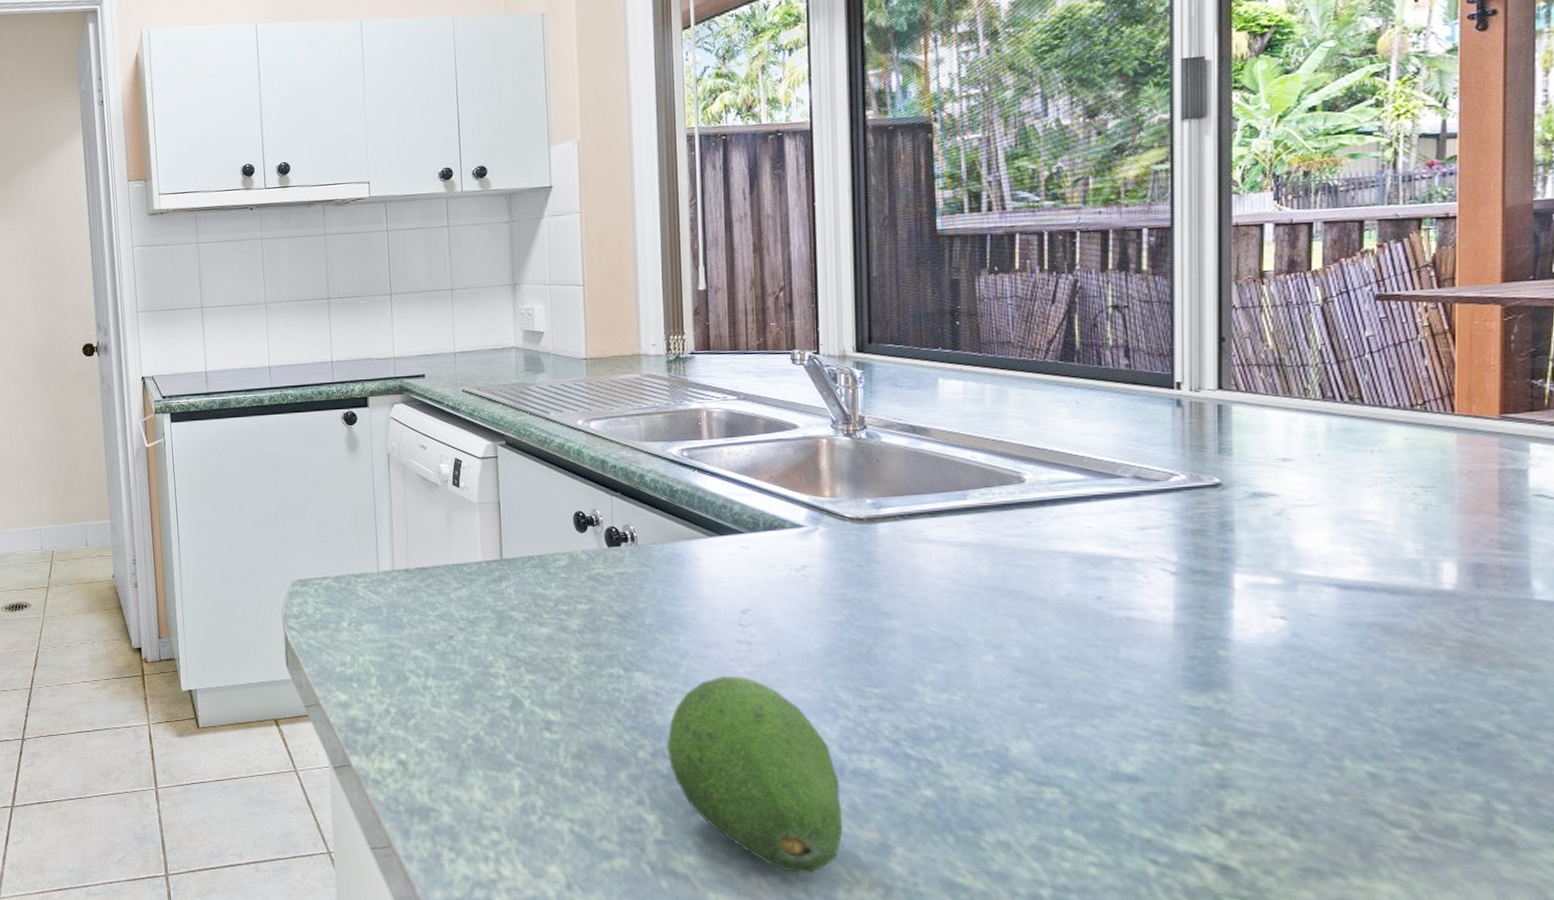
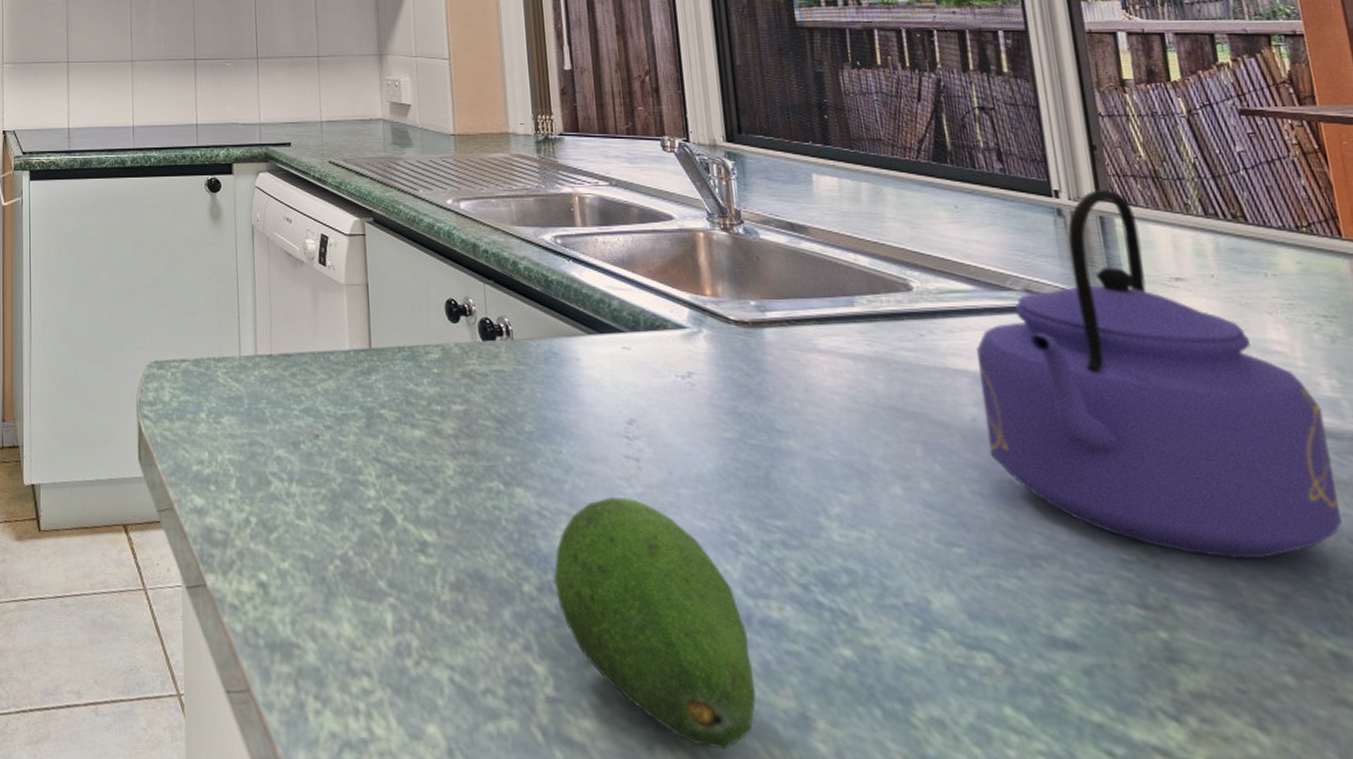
kettle: none [1079,378,1403,701] -> present [975,189,1342,559]

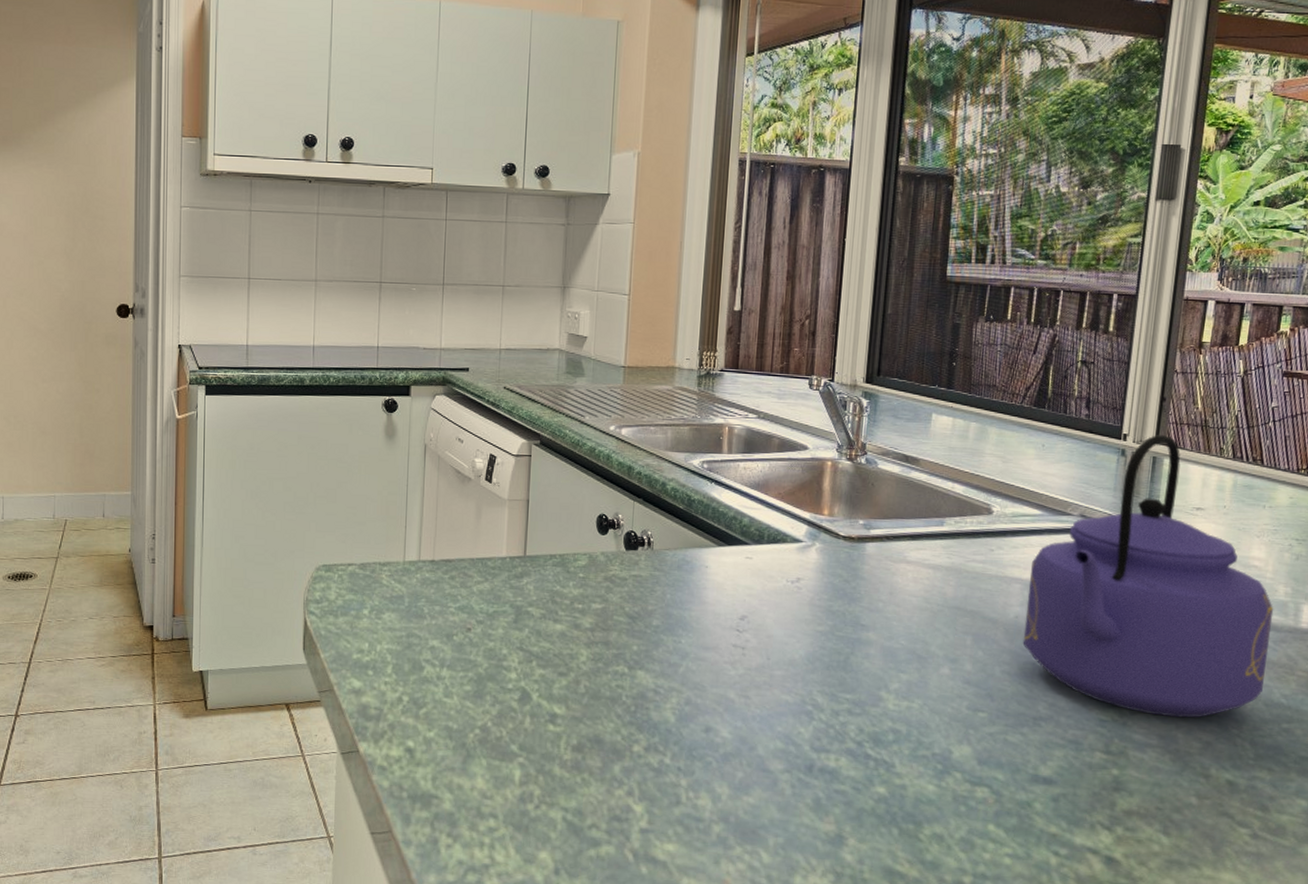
fruit: present [554,497,756,750] -> none [659,677,808,862]

